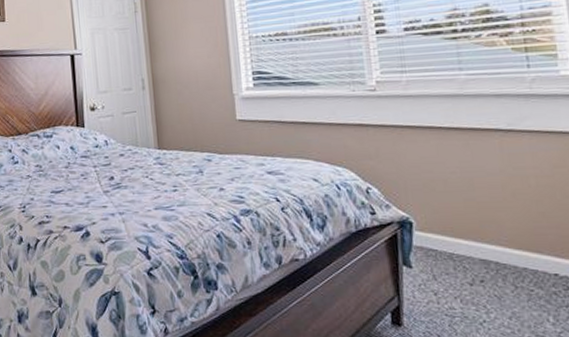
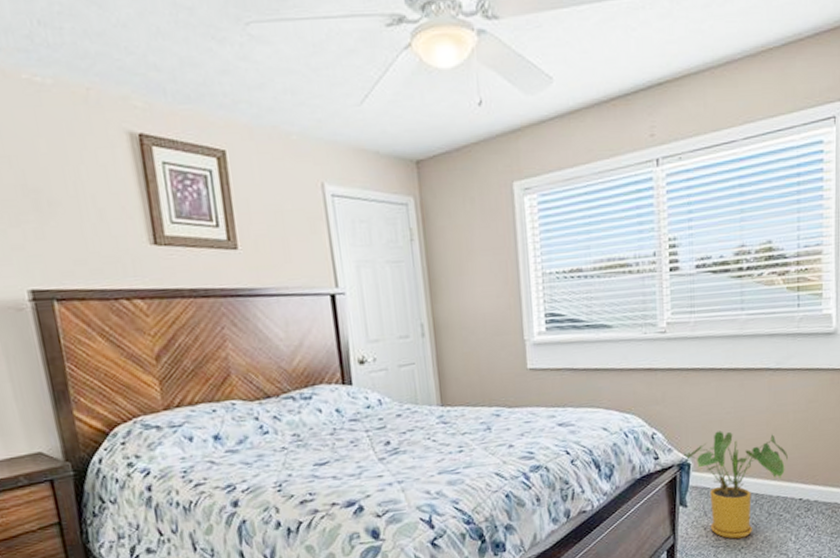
house plant: none [402,190,534,310] -> present [682,431,788,539]

